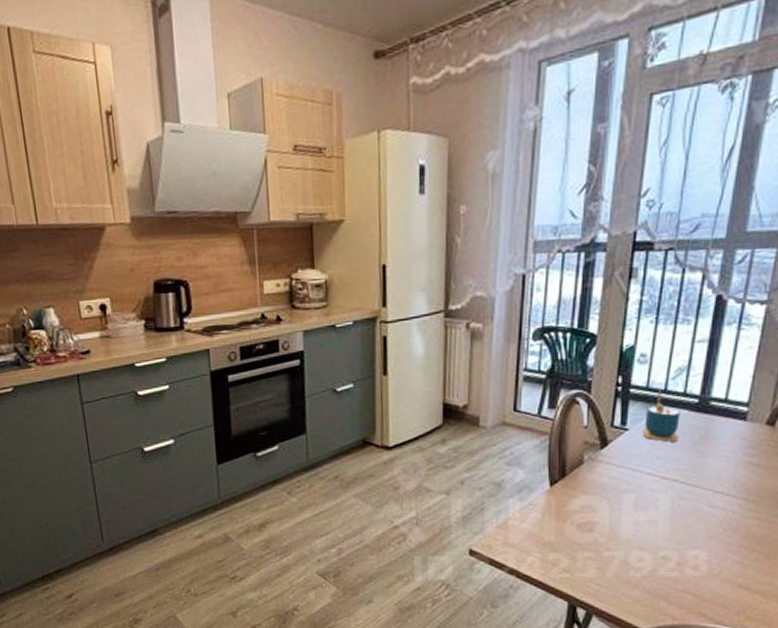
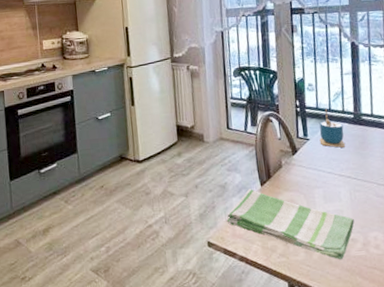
dish towel: none [497,489,671,581] -> present [227,189,355,260]

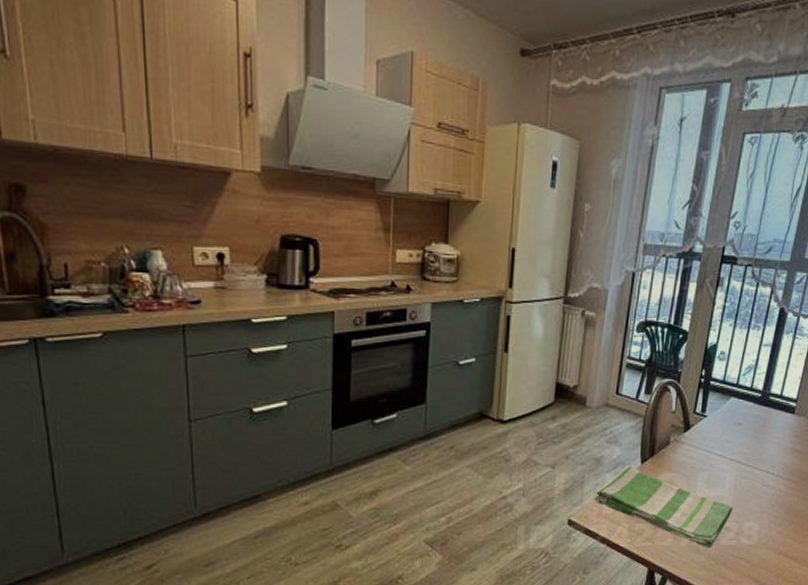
cup: present [319,109,346,148] -> none [717,383,747,429]

